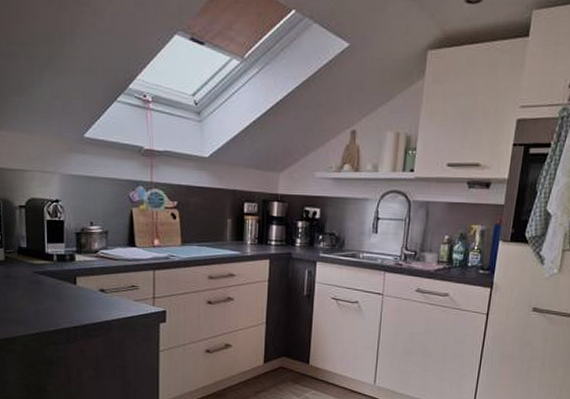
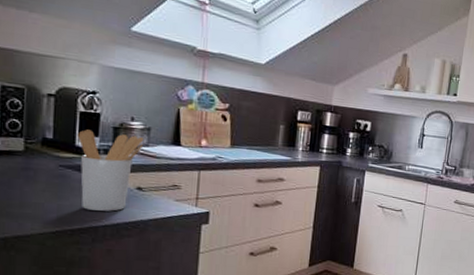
utensil holder: none [47,237,103,313] -> present [78,129,144,211]

